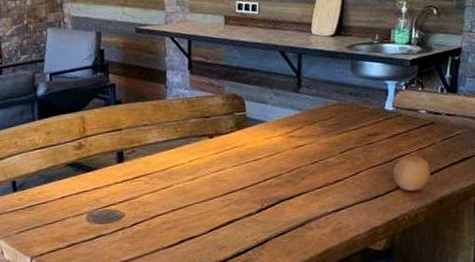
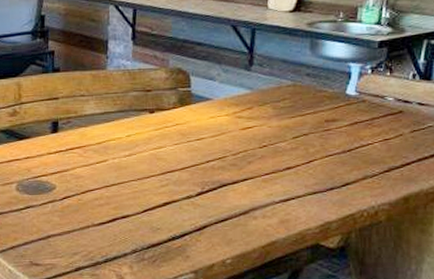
fruit: present [393,156,431,192] -> none [352,147,396,186]

